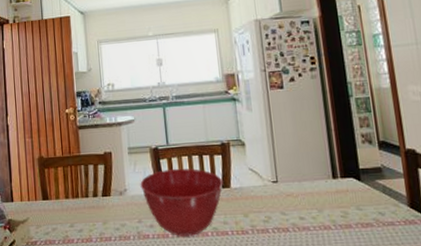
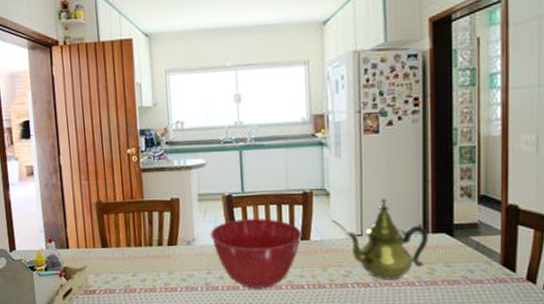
teapot: none [262,146,338,225] -> present [345,198,428,280]

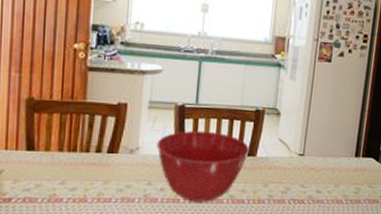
teapot: present [345,198,428,280] -> none [289,122,359,198]

